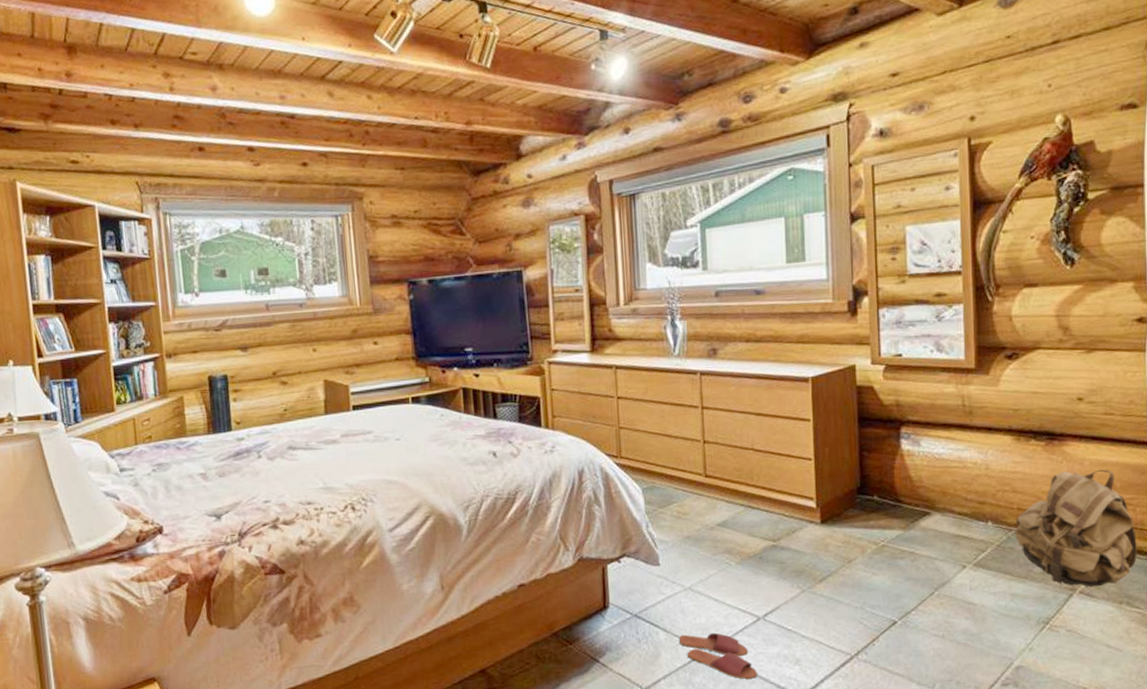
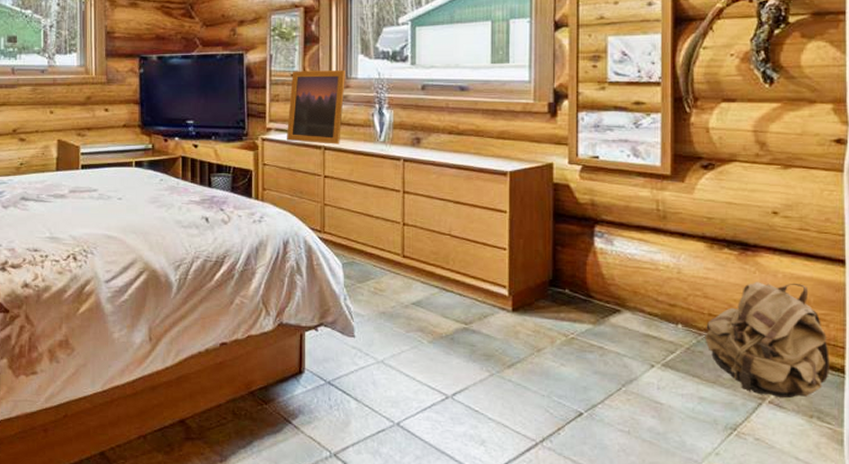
picture frame: none [574,281,634,363] -> present [286,71,346,145]
slippers: present [679,632,757,679] -> none [370,405,443,455]

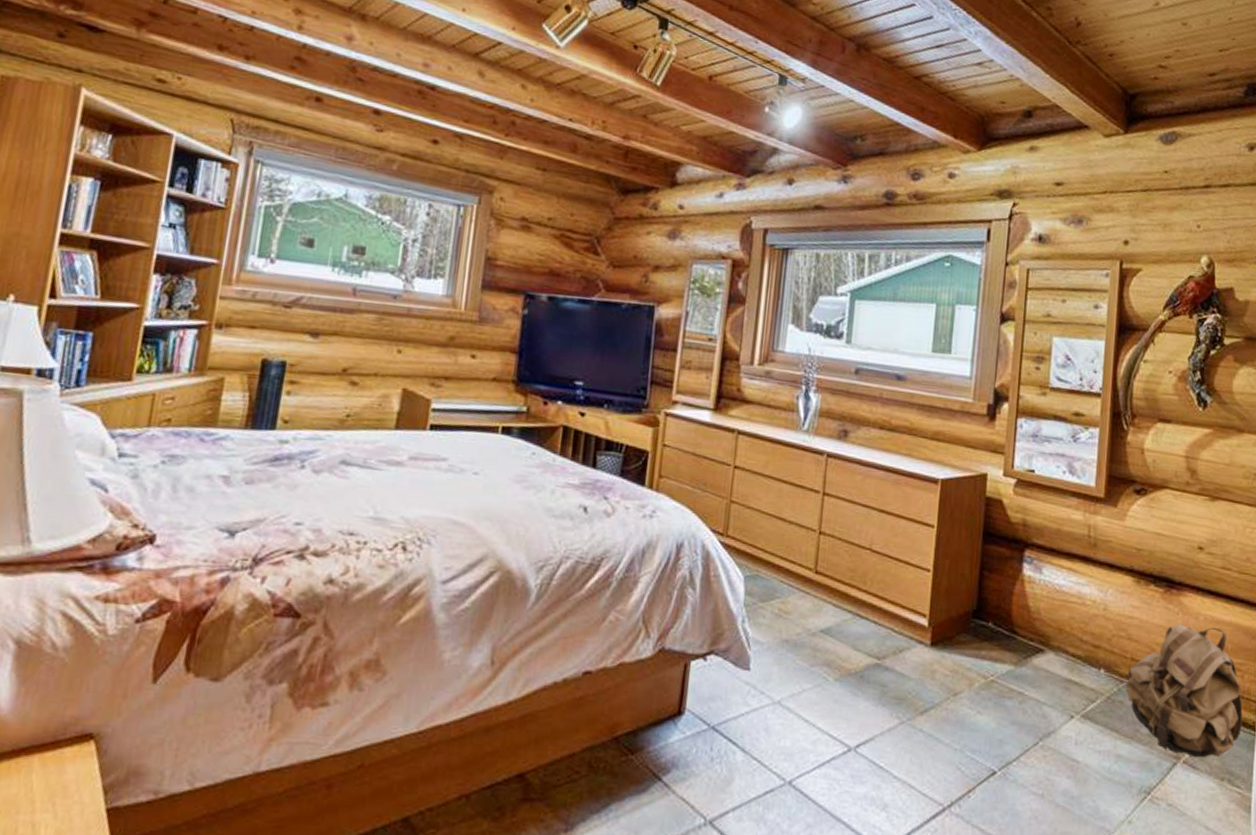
picture frame: present [286,71,346,145] -> none [694,334,773,429]

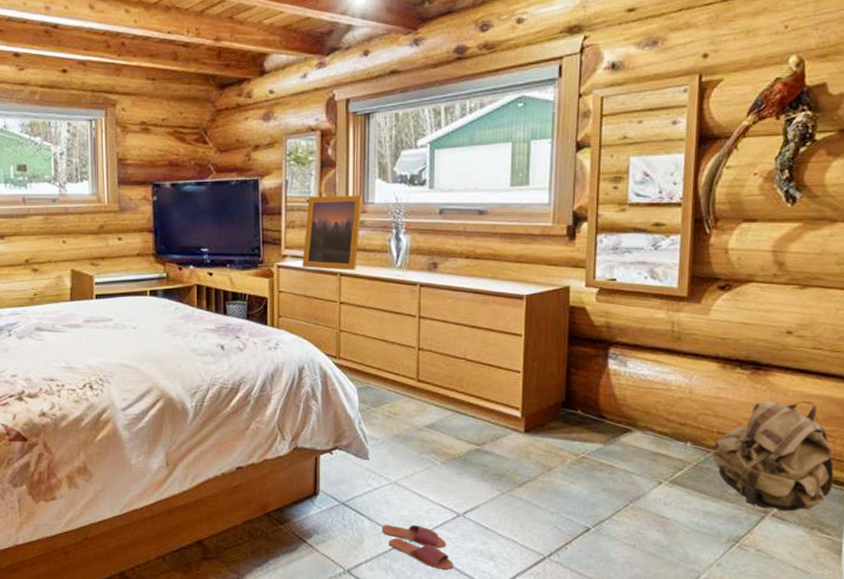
picture frame: none [694,334,773,429] -> present [301,195,363,271]
slippers: none [758,758,839,822] -> present [383,524,453,569]

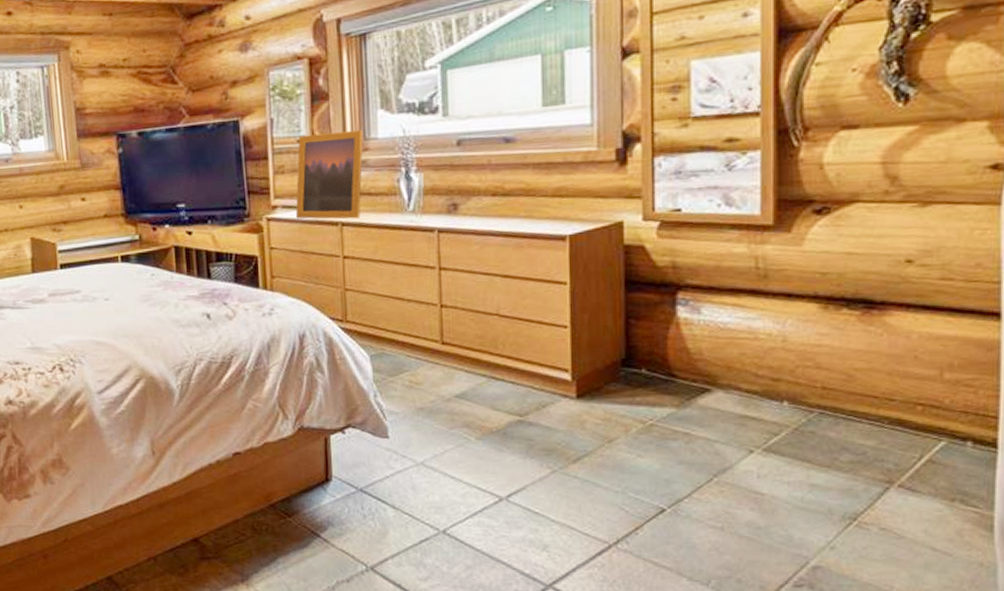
slippers: present [383,524,453,569] -> none [410,512,498,563]
backpack: present [712,400,834,512] -> none [817,344,978,481]

